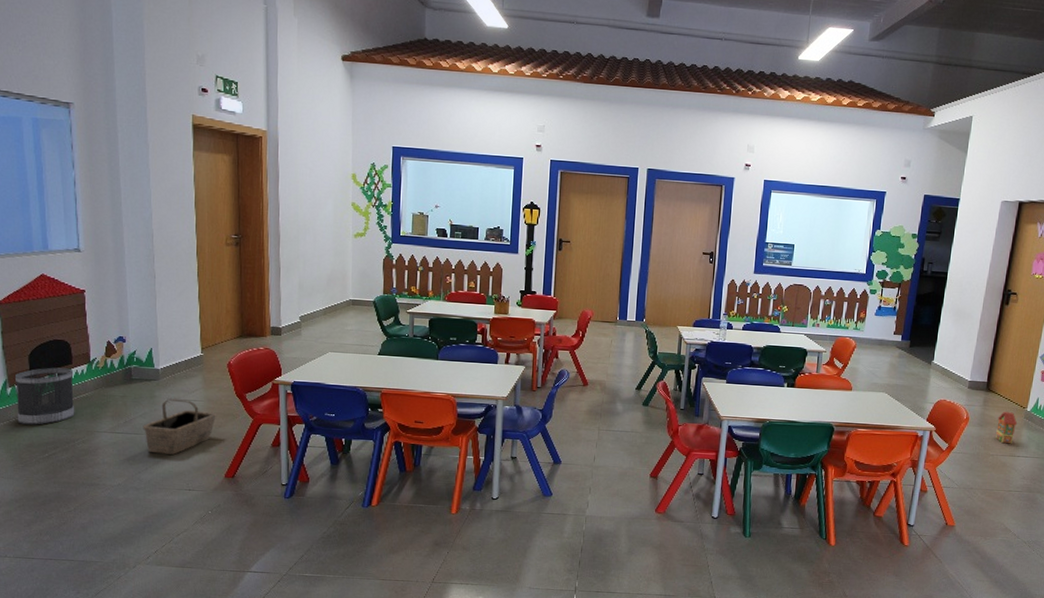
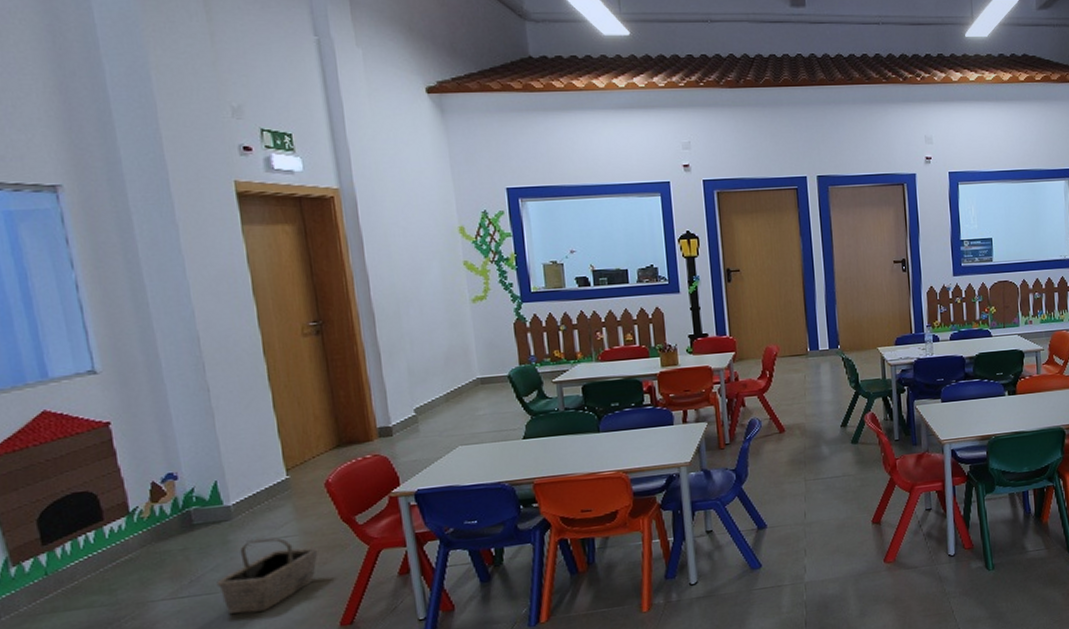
wastebasket: present [15,367,75,425] -> none [20,526,116,612]

